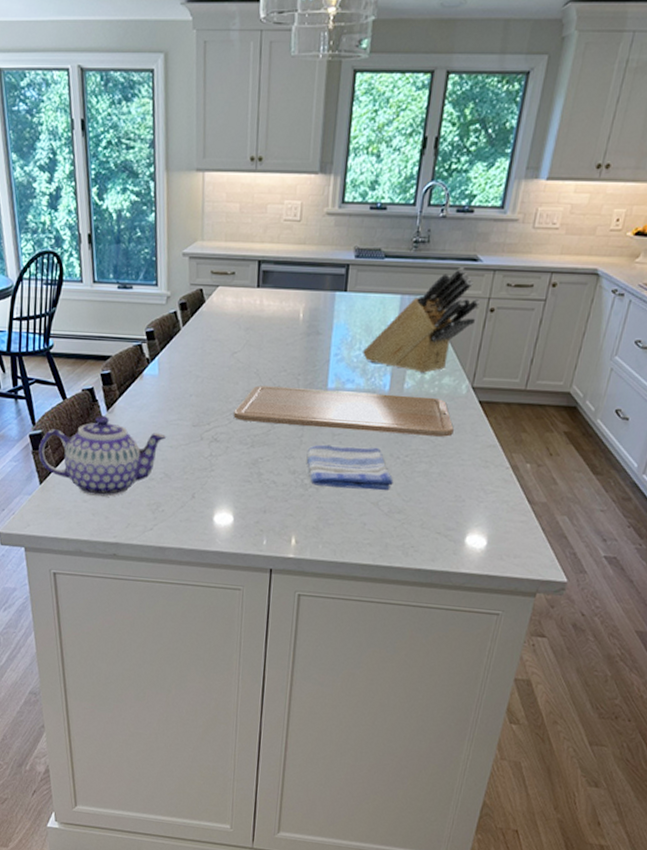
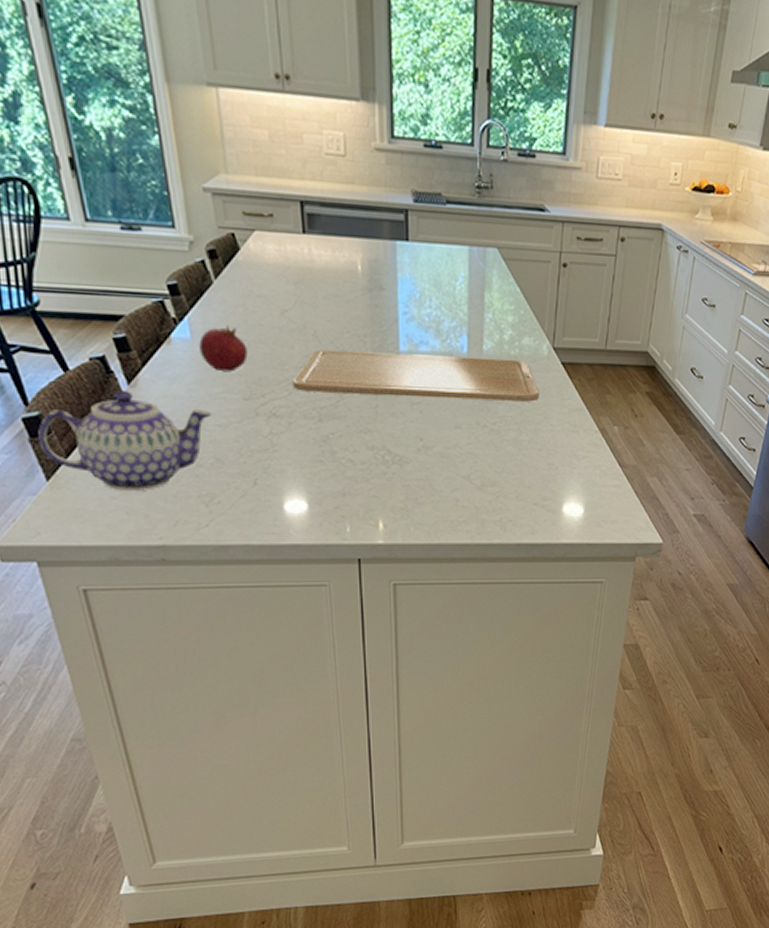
fruit: none [163,365,201,403] -> present [199,326,248,373]
dish towel: present [307,444,394,491] -> none [384,415,483,463]
knife block: present [362,267,480,373] -> none [433,217,551,333]

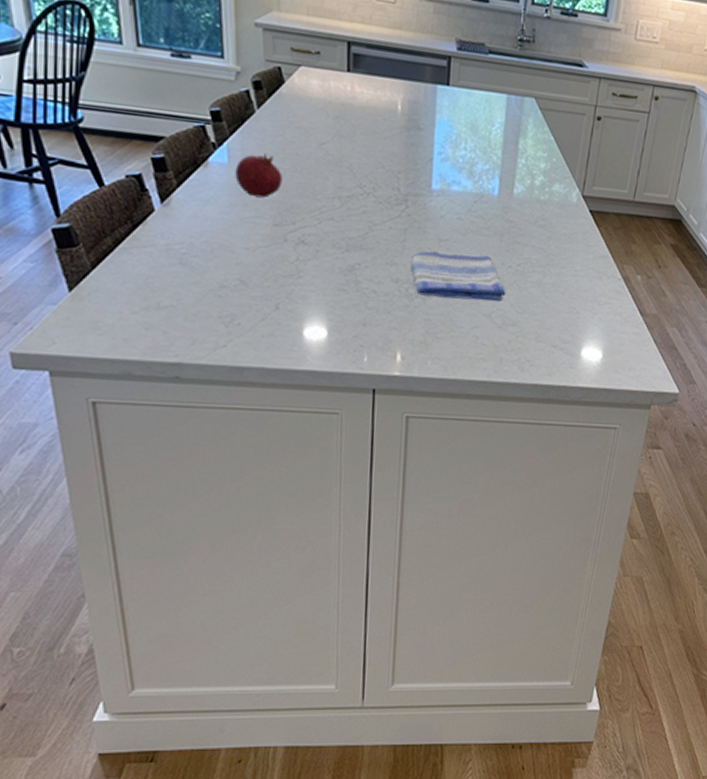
teapot: present [38,390,213,492] -> none [66,208,242,308]
chopping board: present [293,349,539,402] -> none [324,182,566,246]
dish towel: none [384,415,483,463] -> present [411,250,506,302]

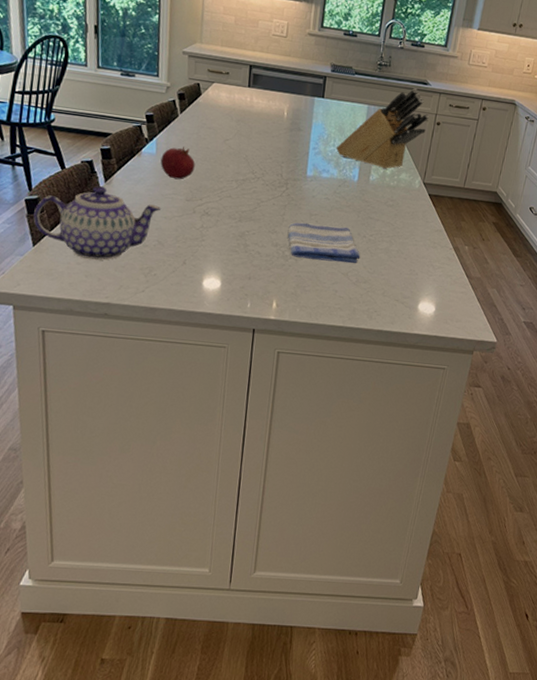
teapot: none [66,208,242,308] -> present [33,186,162,261]
knife block: none [468,71,587,179] -> present [336,88,429,169]

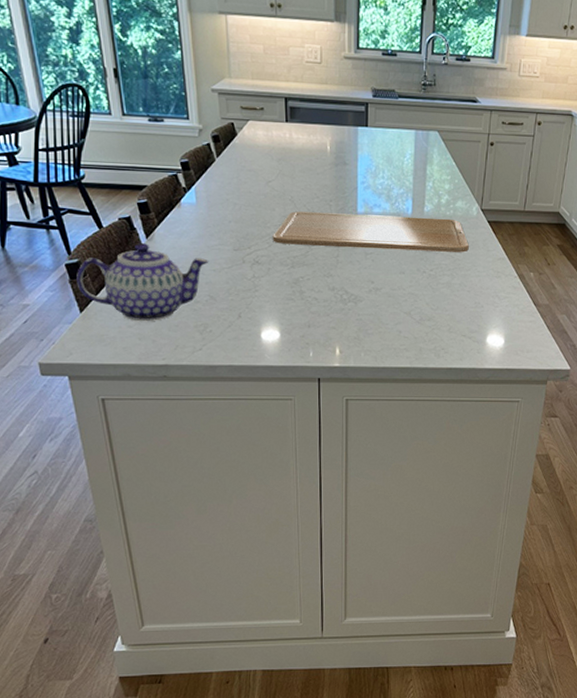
fruit: present [160,147,196,180] -> none [202,193,239,229]
chopping board: none [224,169,409,222] -> present [273,211,469,253]
dish towel: present [288,222,361,264] -> none [343,263,422,302]
knife block: present [336,88,429,169] -> none [385,107,481,198]

